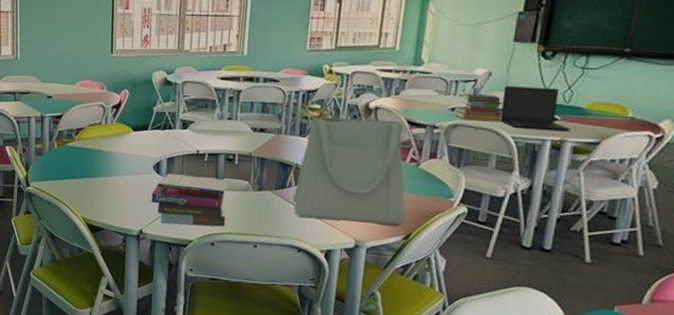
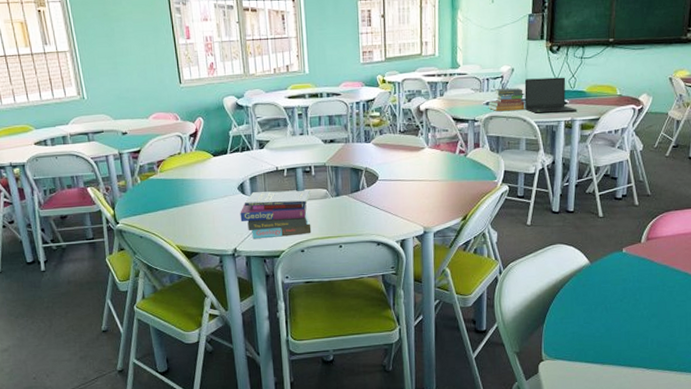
tote bag: present [293,117,406,226] -> none [367,120,462,214]

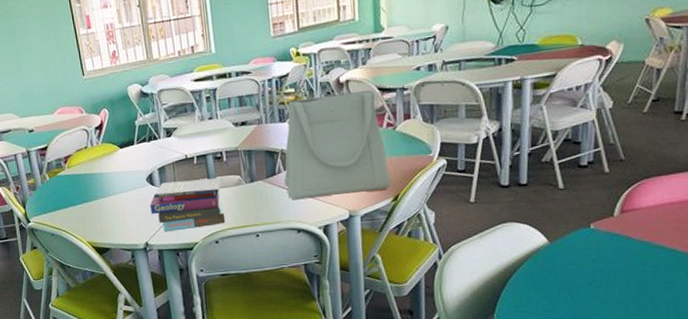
tote bag: none [367,120,462,214] -> present [284,90,392,199]
books: present [488,88,525,111] -> none [419,47,463,76]
laptop: present [524,77,578,114] -> none [461,30,528,75]

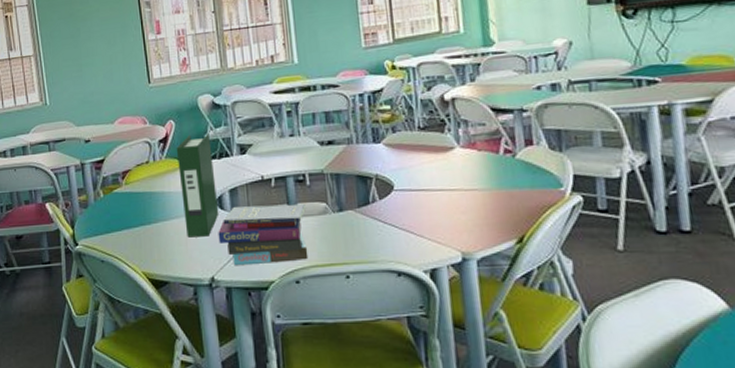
binder: none [110,120,151,211] -> present [176,134,219,238]
tote bag: present [284,90,392,199] -> none [380,110,515,235]

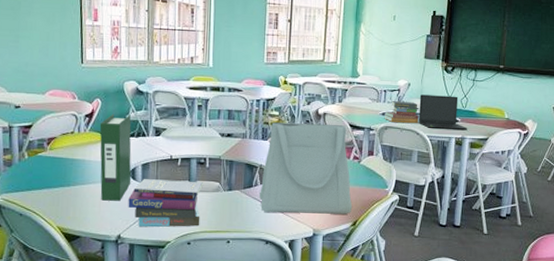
tote bag: none [380,110,515,235] -> present [259,122,353,214]
books: none [540,65,595,97] -> present [384,101,419,123]
laptop: none [589,48,676,98] -> present [419,94,468,131]

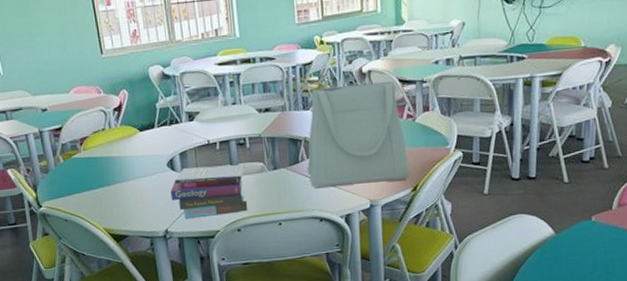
binder: present [99,114,132,201] -> none [129,102,171,196]
books: present [384,101,419,123] -> none [437,43,479,70]
laptop: present [419,94,468,131] -> none [477,29,537,71]

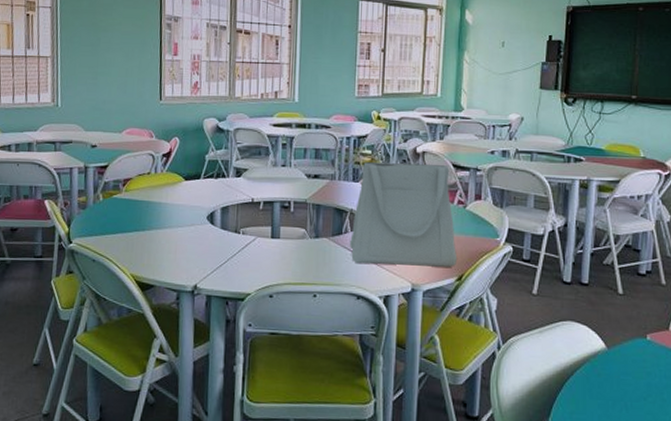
books: present [170,164,248,219] -> none [205,224,287,278]

